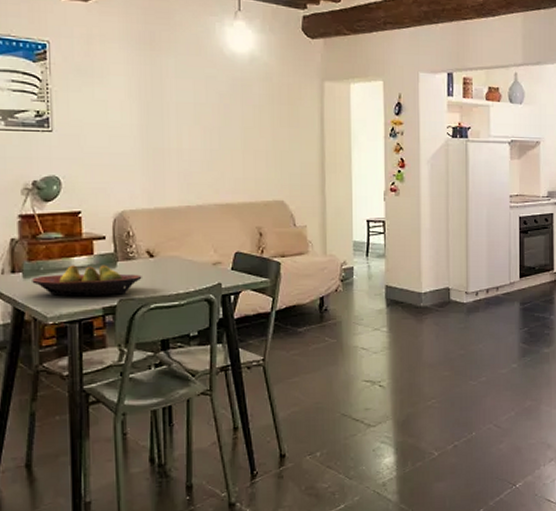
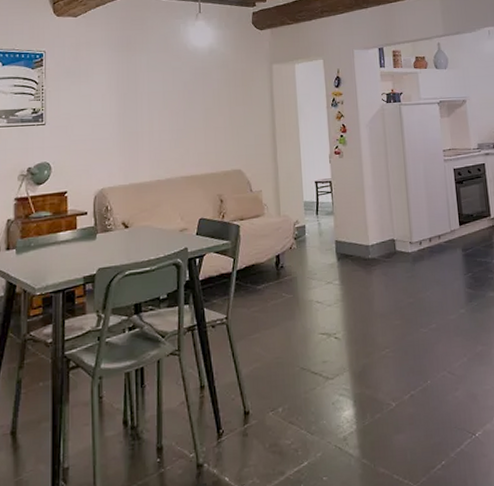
fruit bowl: present [32,265,142,296] -> none [24,237,118,269]

